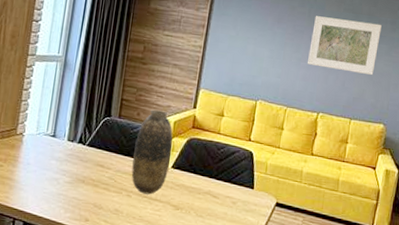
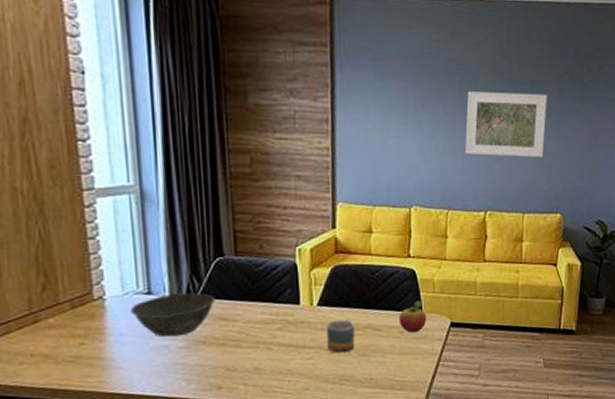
bowl: none [39,139,98,173] -> present [131,292,215,337]
vase: present [131,109,173,195] -> none [264,237,315,343]
mug: none [172,182,198,211] -> present [326,319,355,353]
fruit: none [233,178,257,206] -> present [398,300,427,333]

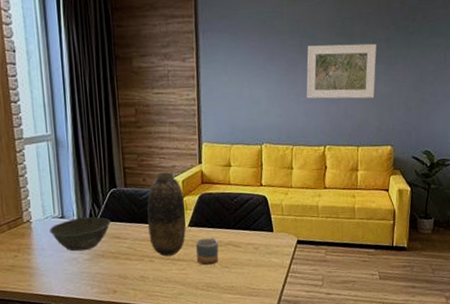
vase: none [264,237,315,343] -> present [147,172,187,257]
fruit: present [398,300,427,333] -> none [253,222,277,249]

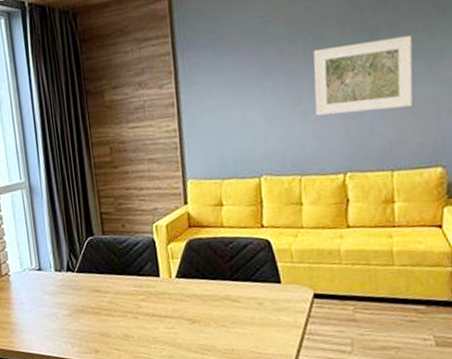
bowl: present [50,216,111,252] -> none [28,268,89,306]
vase: present [147,172,187,257] -> none [127,215,173,313]
mug: present [195,238,219,265] -> none [185,291,214,323]

